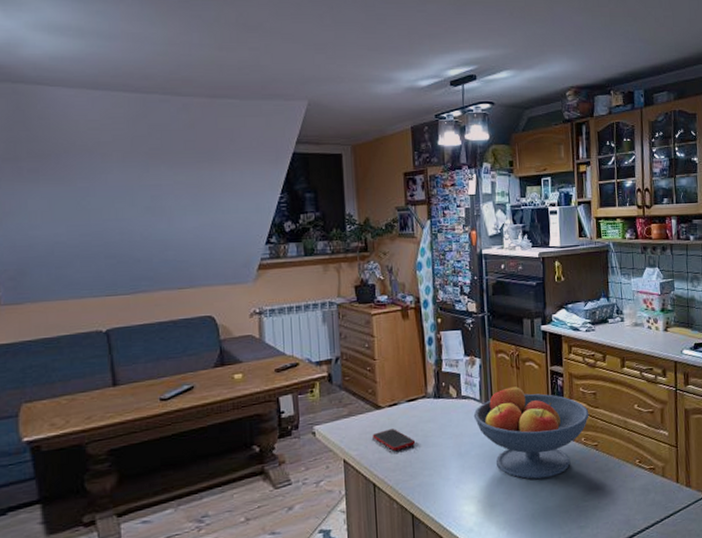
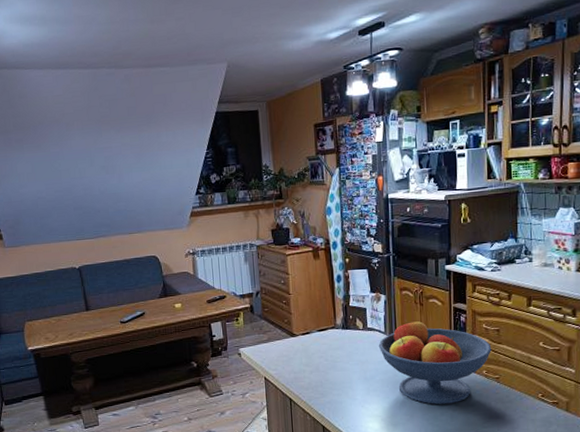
cell phone: present [372,429,416,451] -> none [288,354,326,372]

